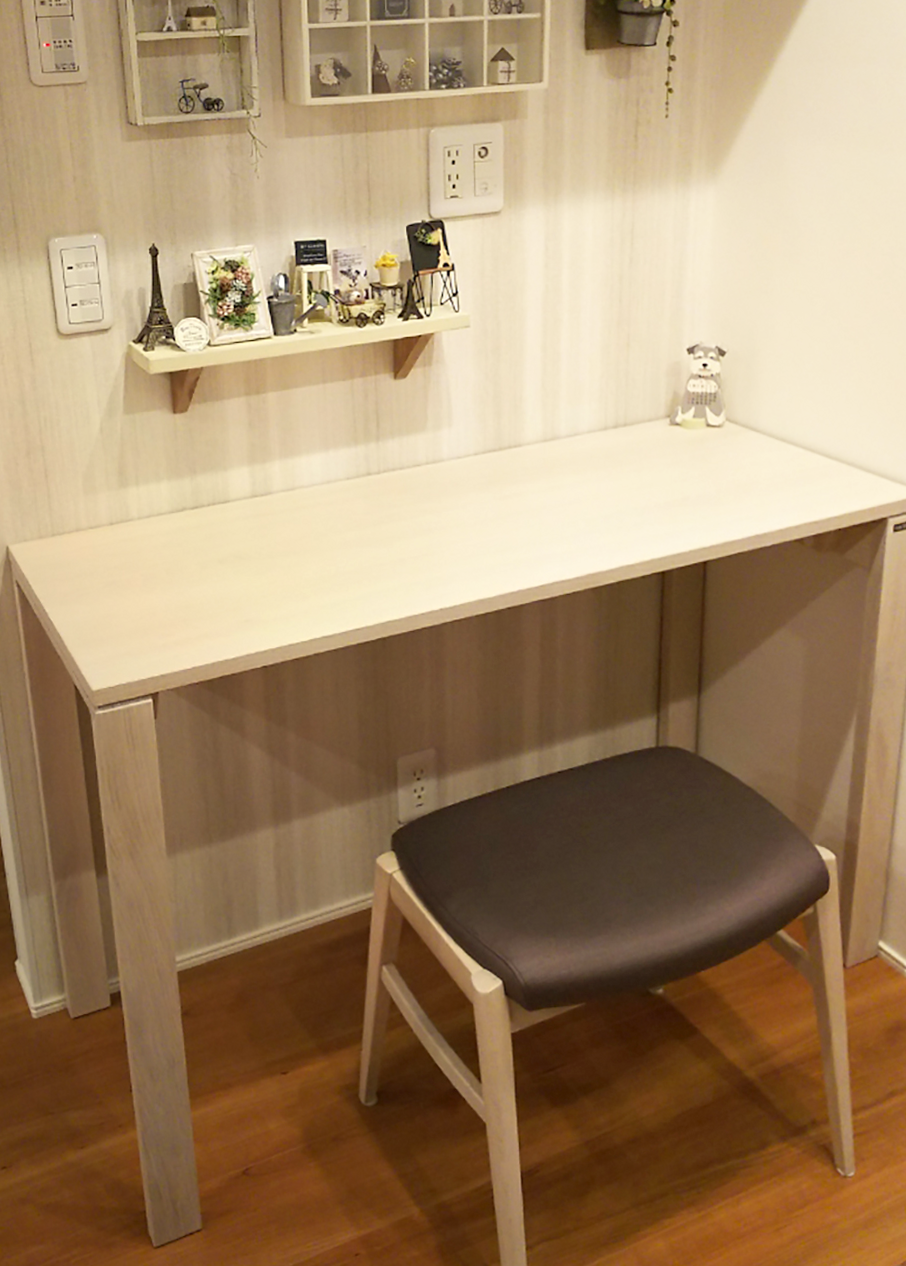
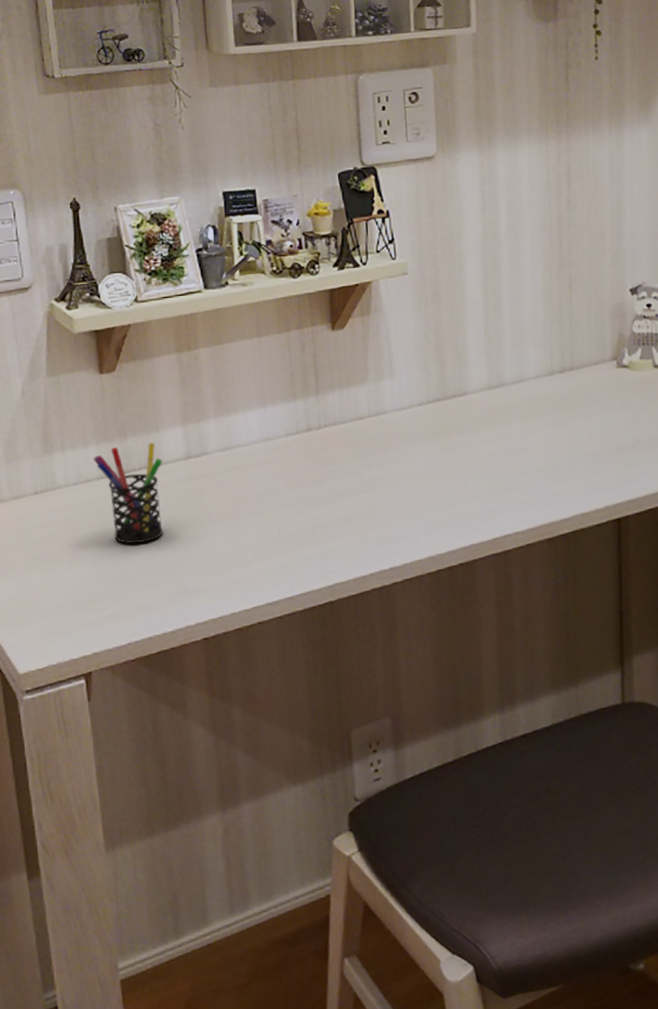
pen holder: none [165,480,229,576] -> present [93,442,163,544]

